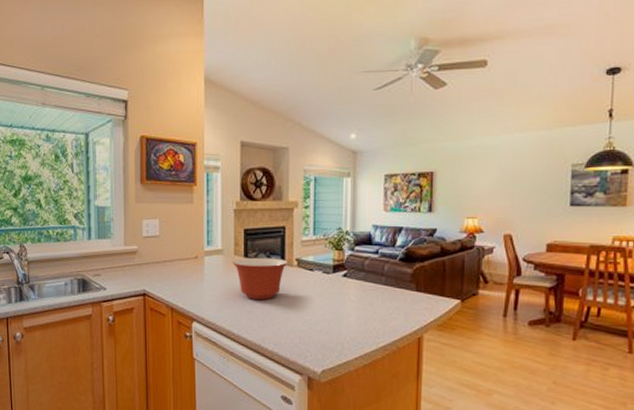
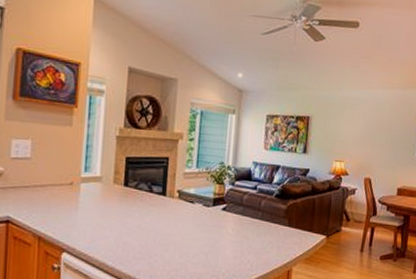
mixing bowl: present [232,257,288,300] -> none [110,186,169,231]

